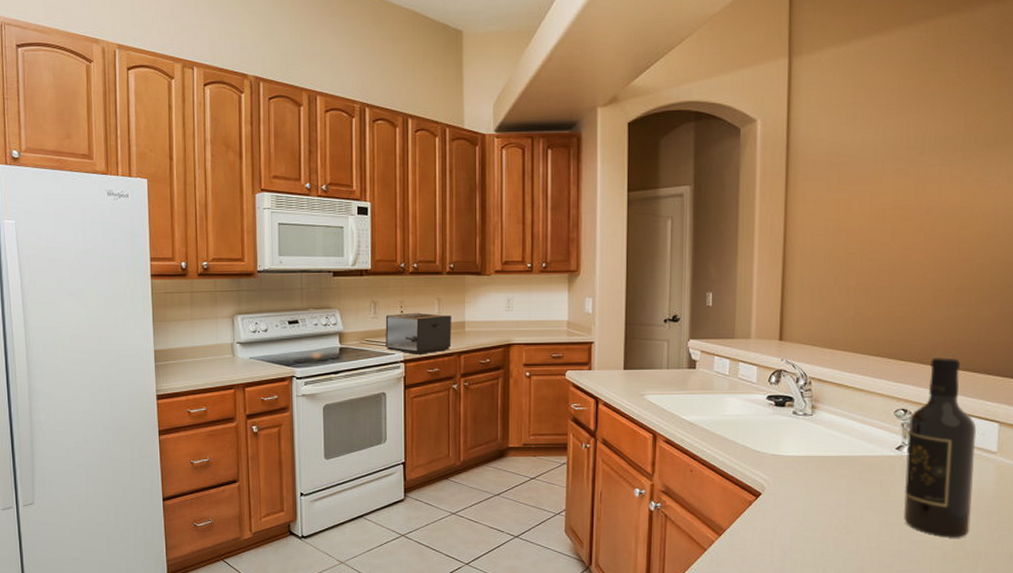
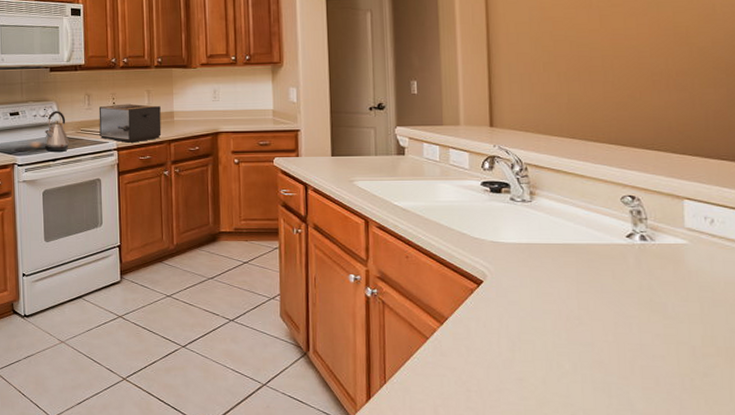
kettle: none [325,319,354,364] -> present [44,111,70,152]
wine bottle: present [903,357,977,537] -> none [637,142,720,331]

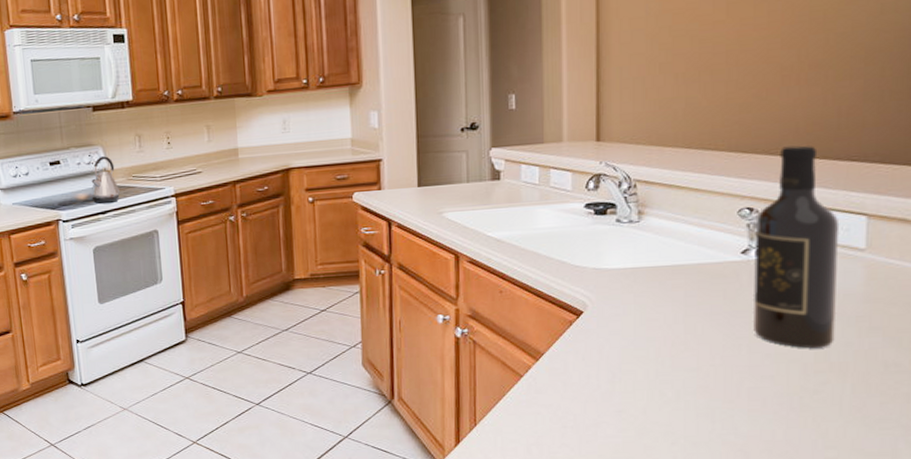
toaster: present [98,103,162,143] -> none [151,142,225,187]
wine bottle: none [637,142,720,331] -> present [752,145,840,348]

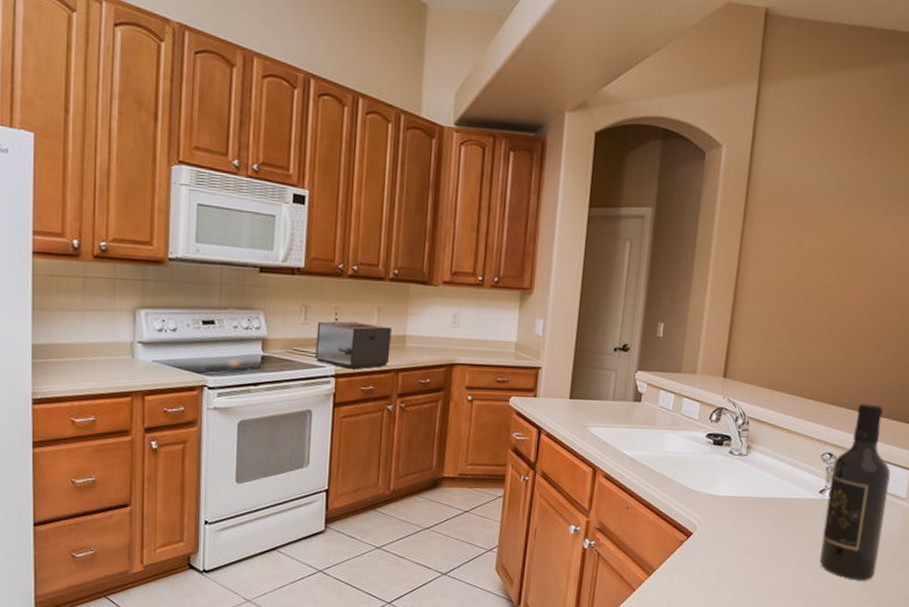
kettle: present [91,156,121,204] -> none [244,323,278,375]
toaster: none [151,142,225,187] -> present [315,321,392,369]

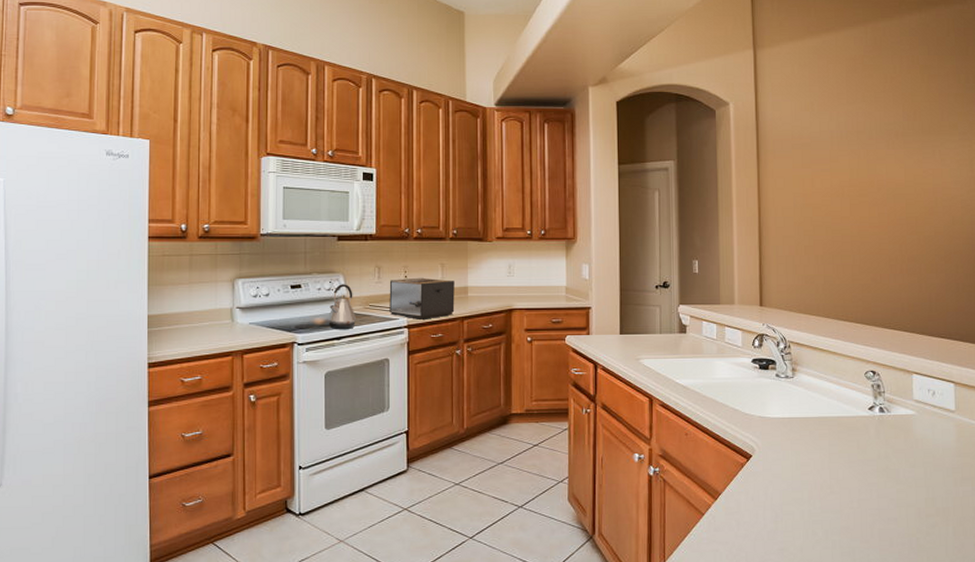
kettle: none [244,323,278,375] -> present [328,284,357,329]
wine bottle: present [819,403,891,580] -> none [877,322,939,494]

